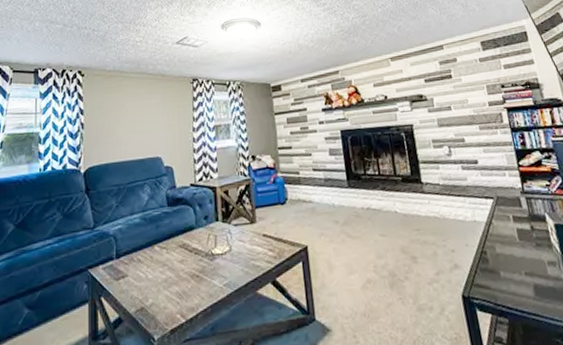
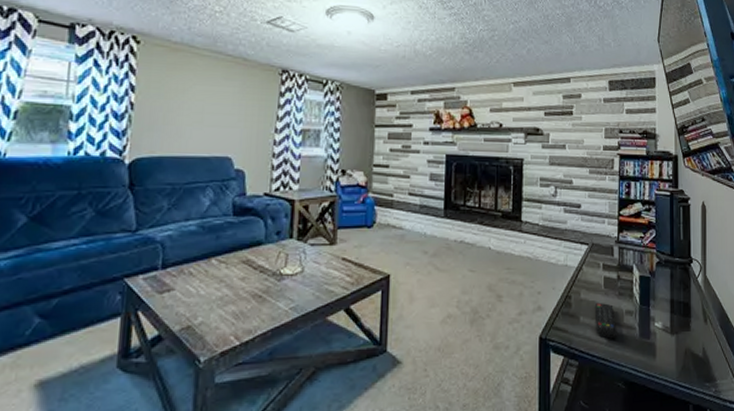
remote control: none [514,255,545,293] -> present [596,303,617,339]

